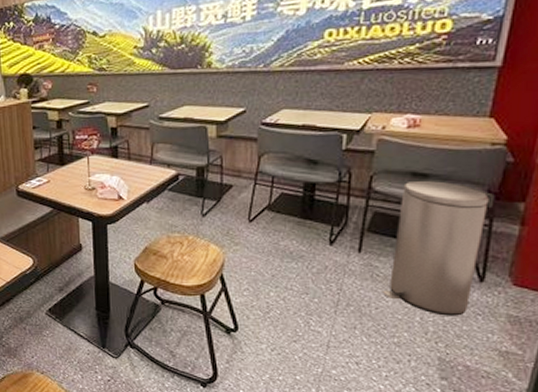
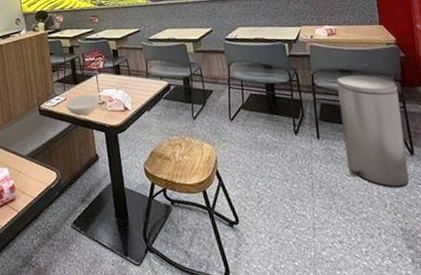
bowl: none [47,178,89,202] -> present [64,94,99,117]

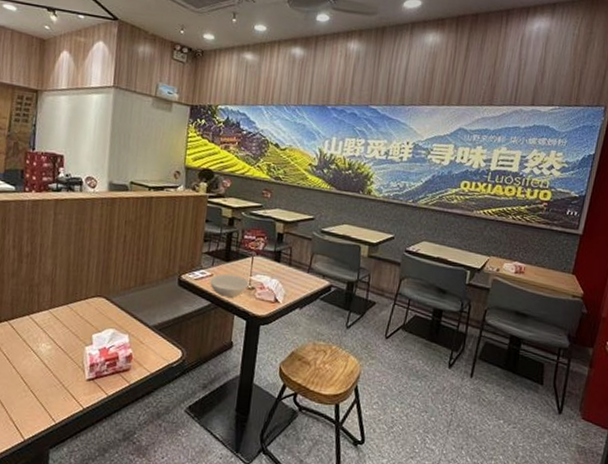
pedal bin: present [336,75,410,189] -> none [486,318,573,444]

